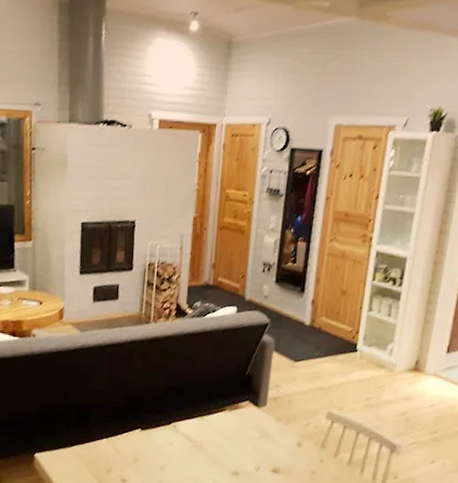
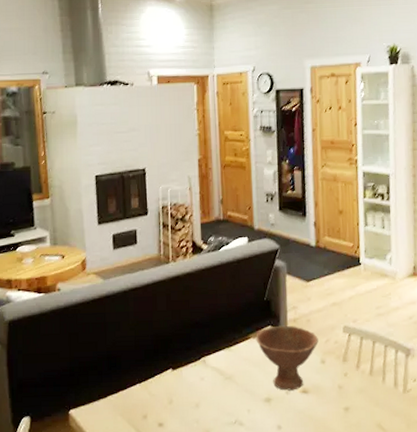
bowl: none [231,402,298,468] -> present [256,325,318,391]

